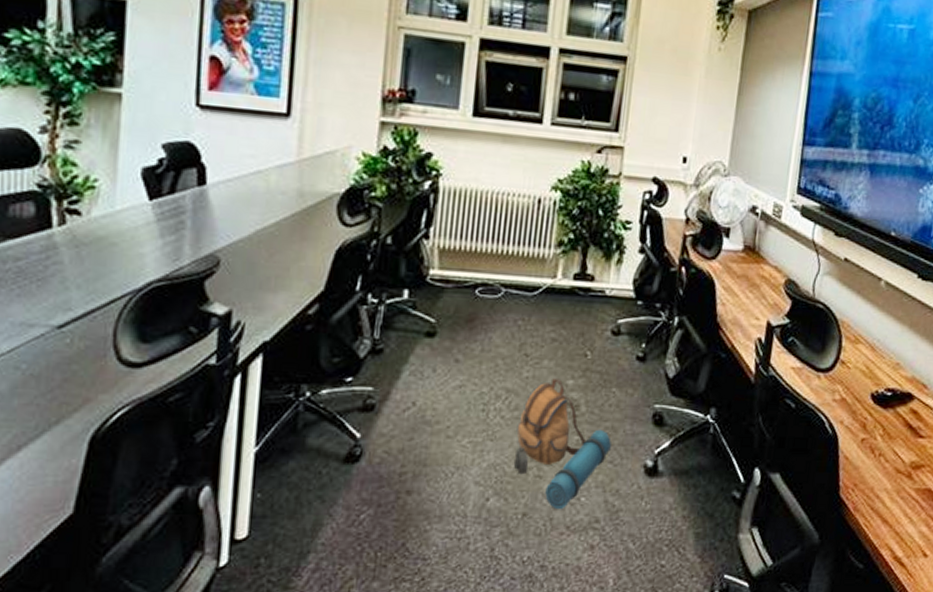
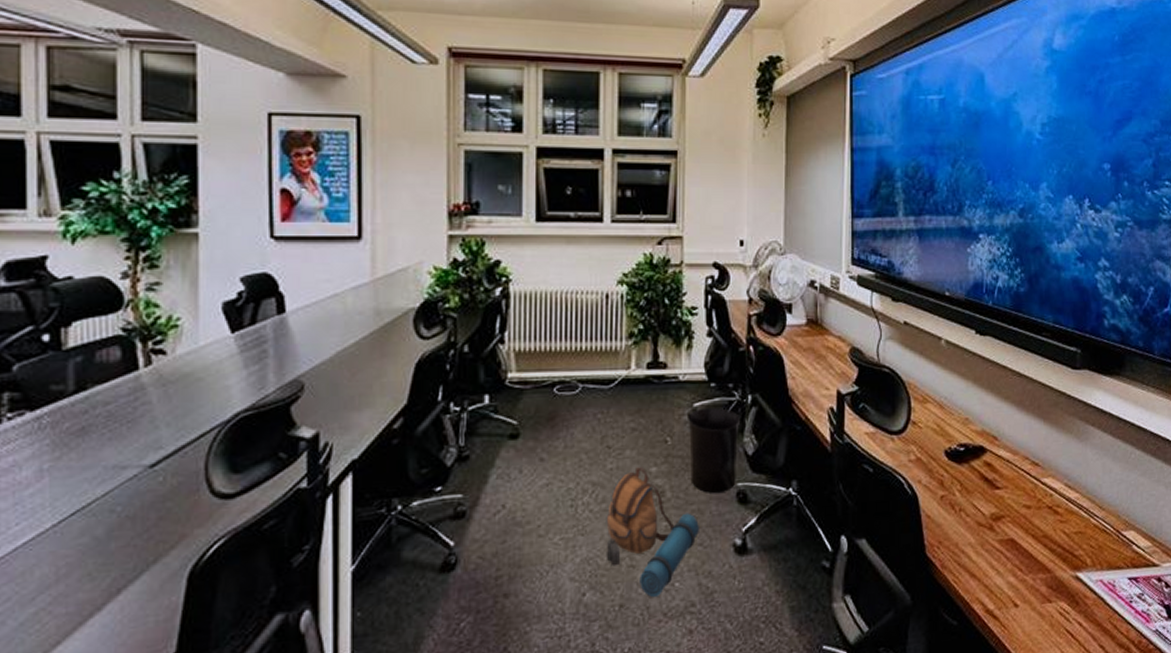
waste bin: none [607,325,664,412] -> present [688,407,740,493]

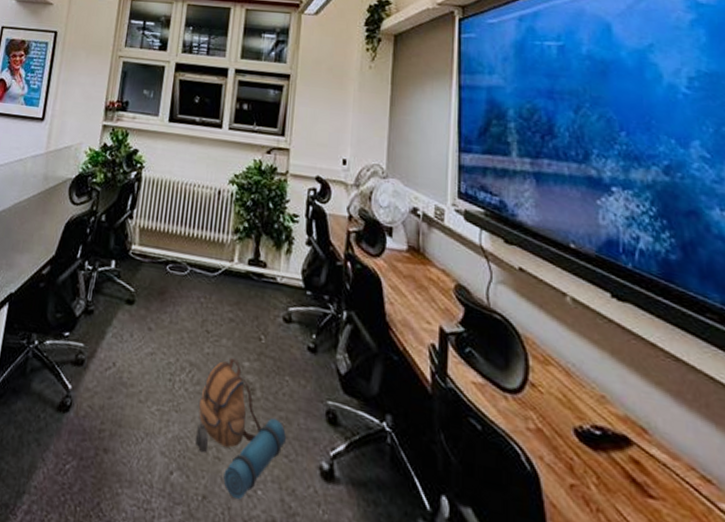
waste bin: present [688,407,740,493] -> none [281,313,334,407]

